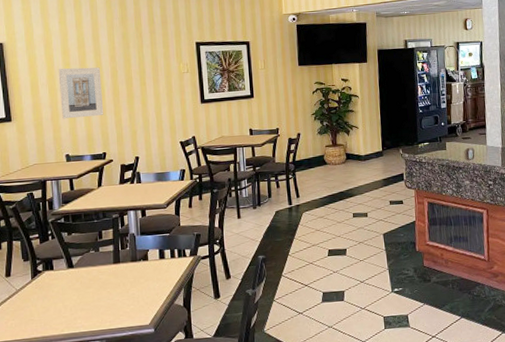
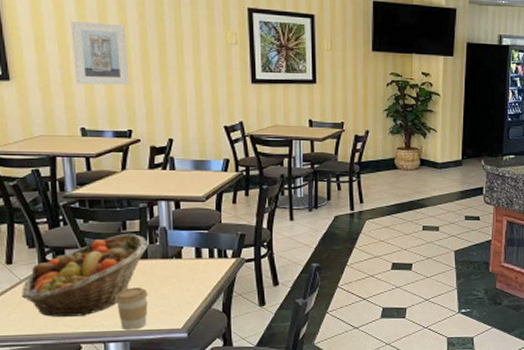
fruit basket: none [17,241,121,322] -> present [21,234,149,318]
coffee cup: none [93,289,121,330] -> present [115,287,148,330]

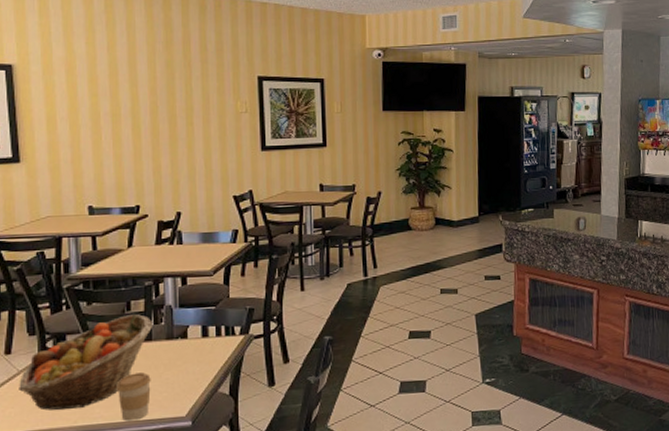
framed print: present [70,20,130,85] -> none [83,99,139,163]

